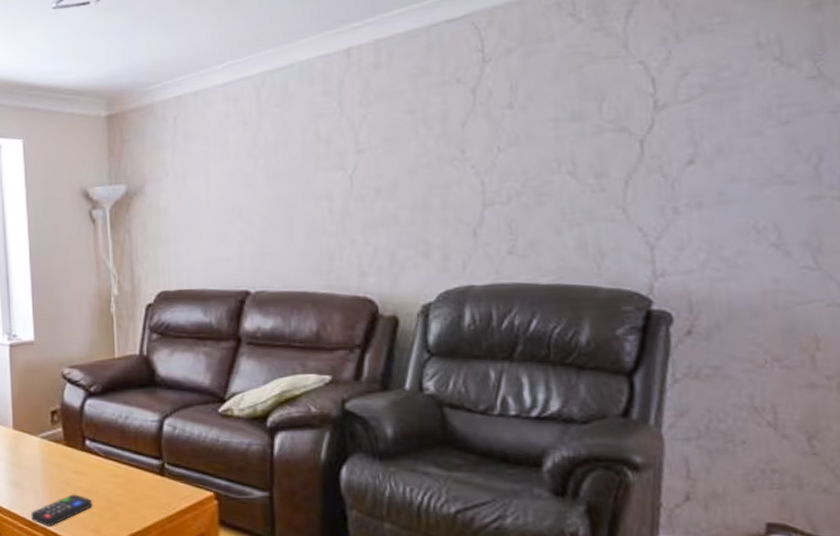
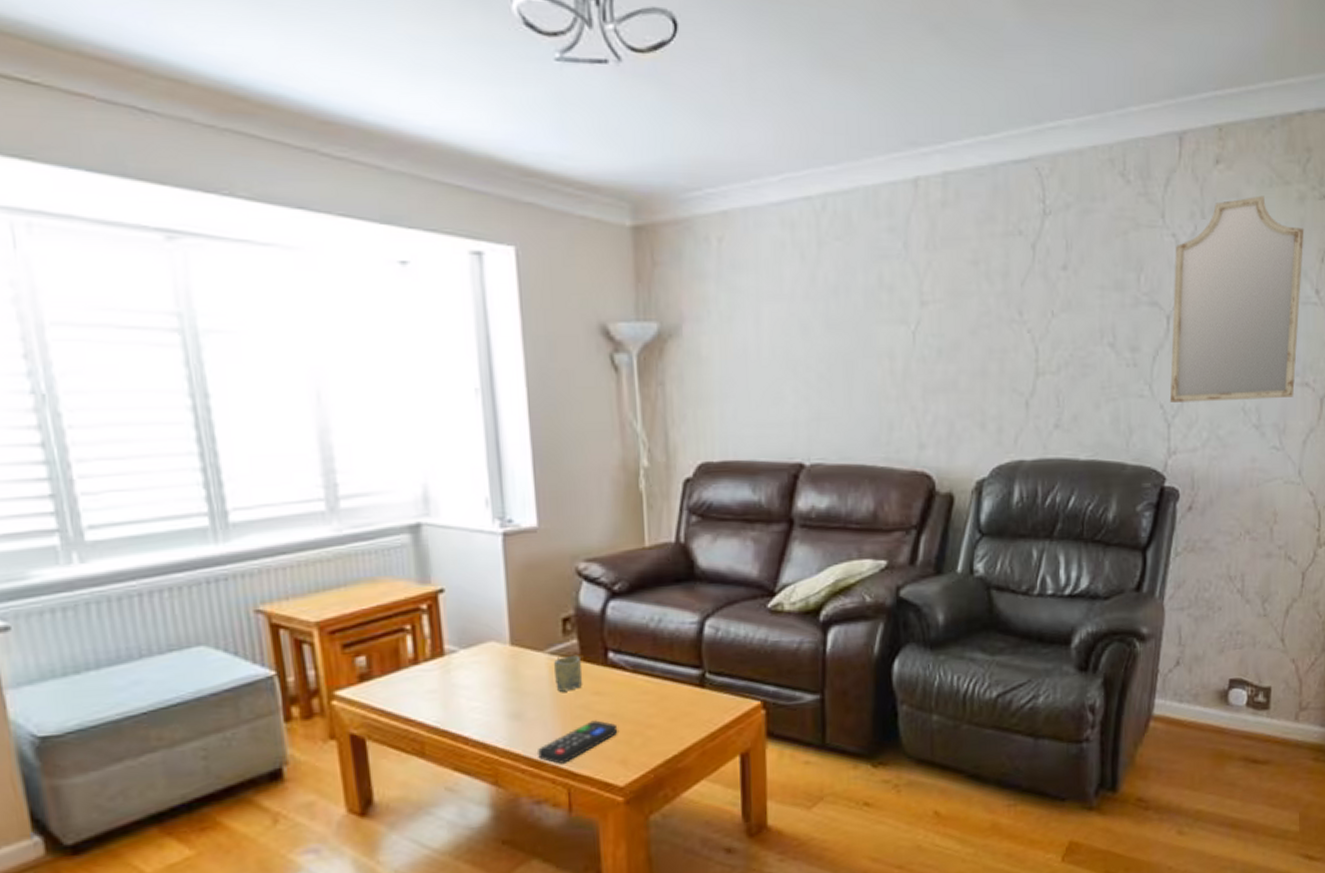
cup: none [43,440,66,469] -> present [553,654,583,692]
home mirror: none [644,10,830,225] -> present [1169,195,1304,402]

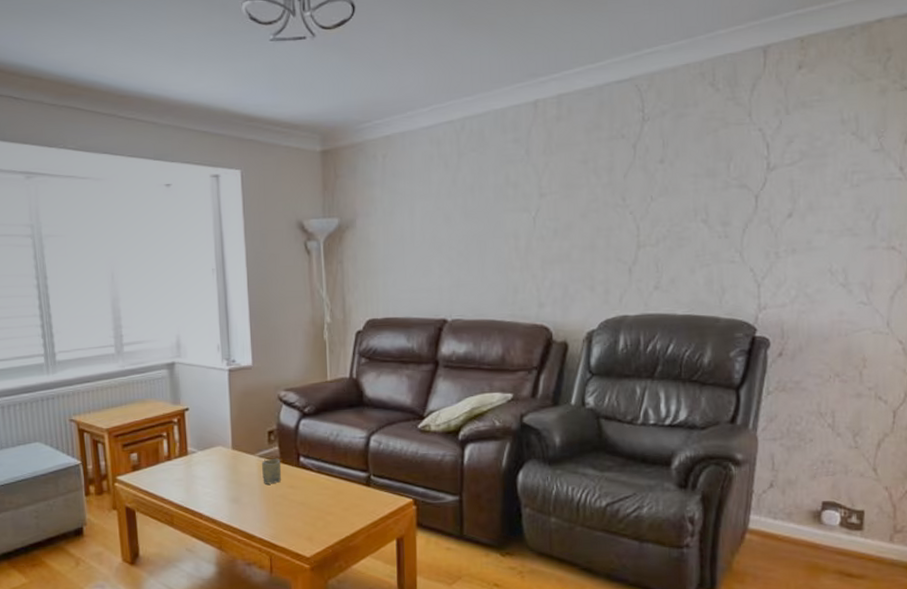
remote control: present [536,720,618,764] -> none [248,507,306,537]
home mirror: present [1169,195,1304,402] -> none [759,91,887,266]

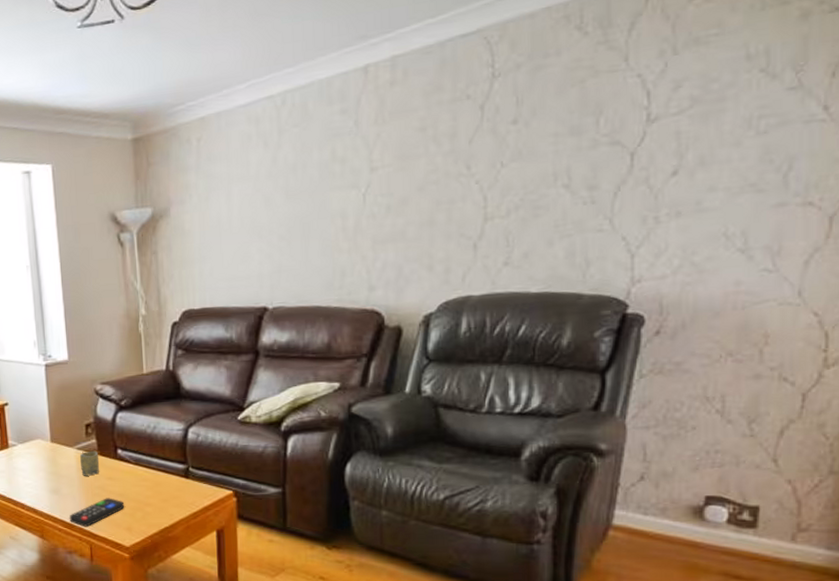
remote control: none [248,507,306,537] -> present [69,498,125,527]

